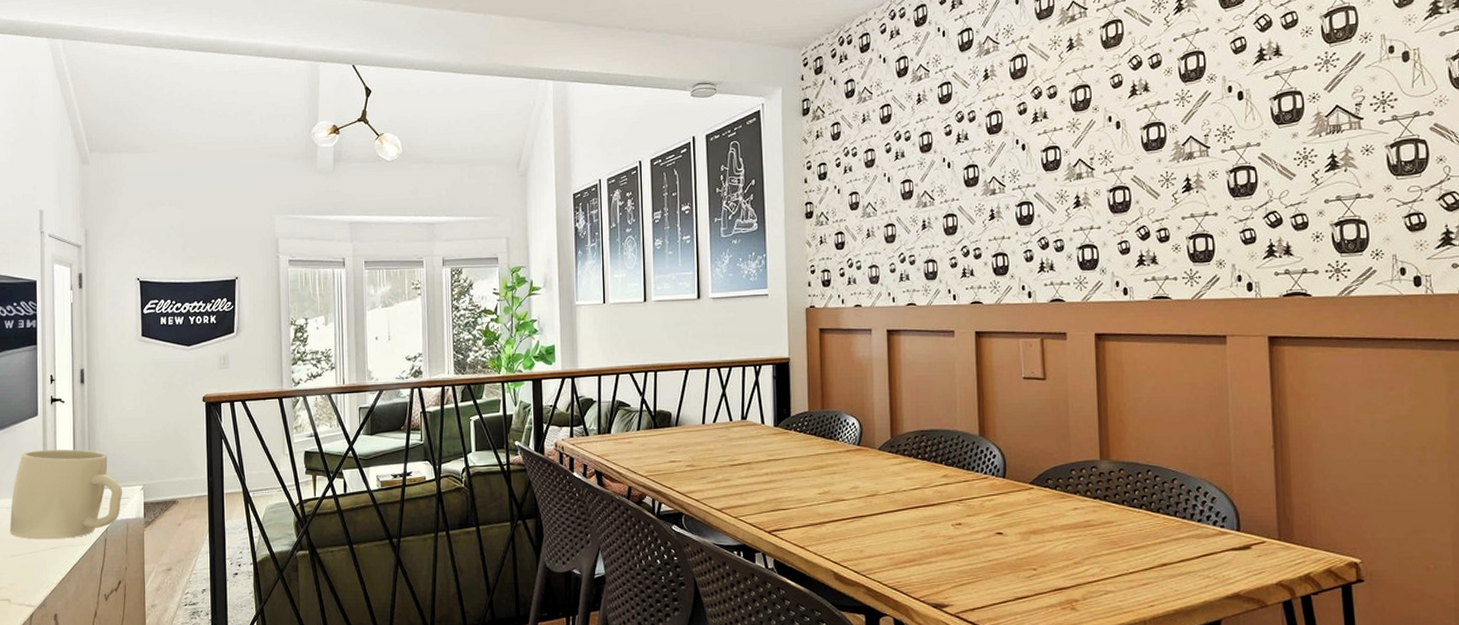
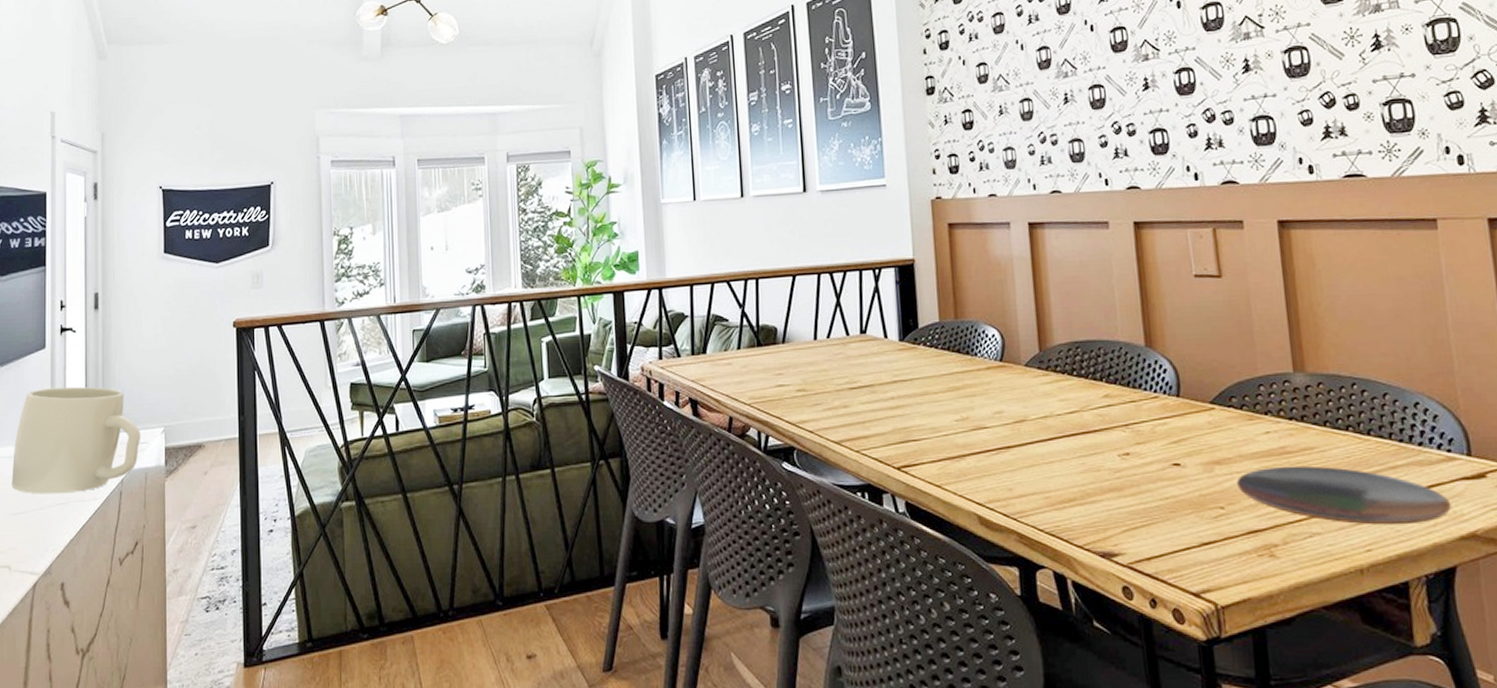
plate: none [1047,536,1221,586] -> present [1236,465,1452,525]

